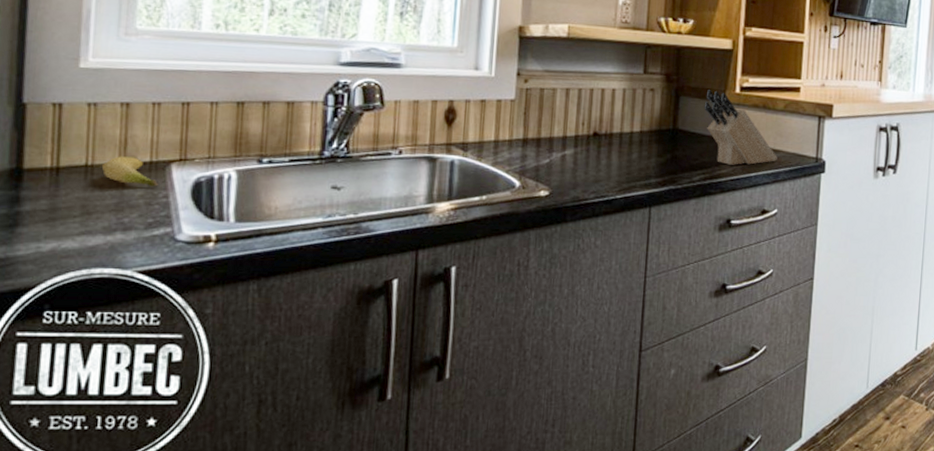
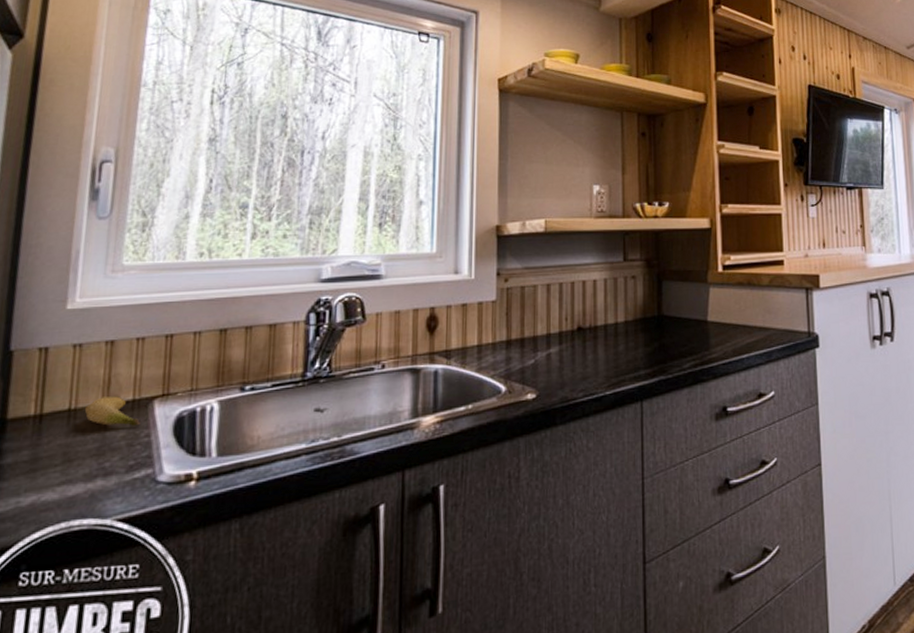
knife block: present [704,90,777,165] -> none [687,271,768,348]

